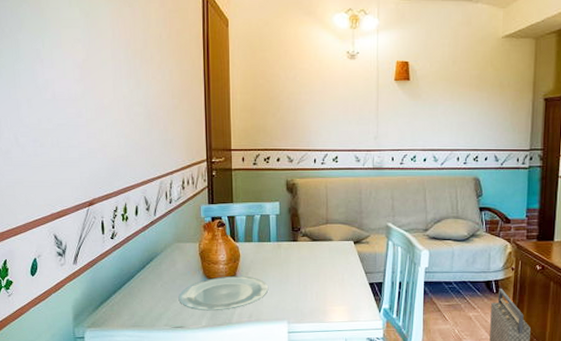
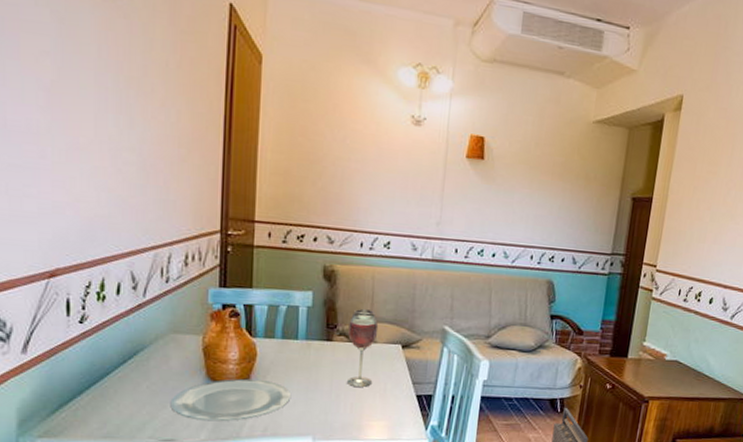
wineglass: none [310,214,334,278] -> present [348,309,379,387]

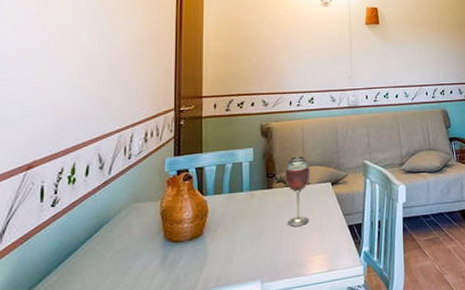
plate: present [170,378,292,422] -> none [131,233,240,281]

